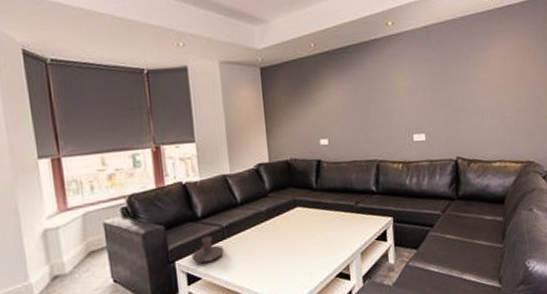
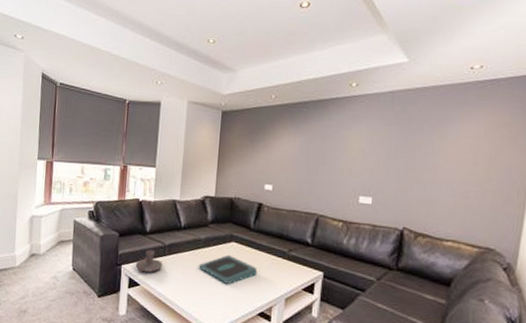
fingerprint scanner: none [264,221,329,253] -> present [198,254,258,284]

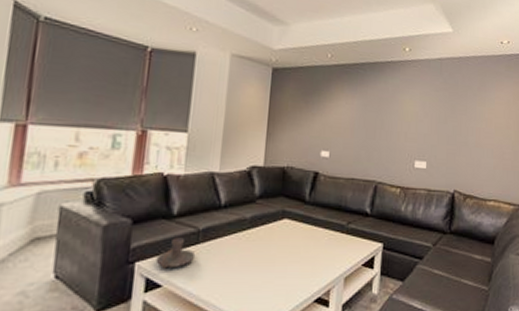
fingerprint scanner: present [198,254,258,284] -> none [242,234,314,270]

